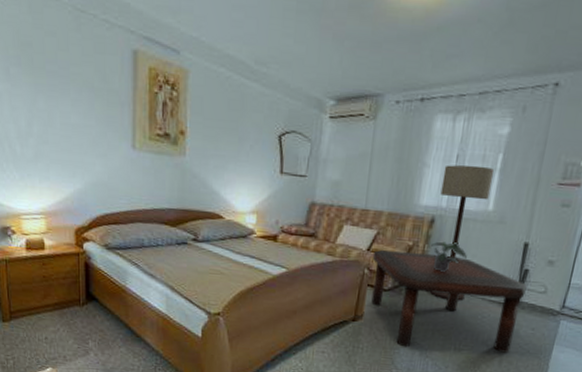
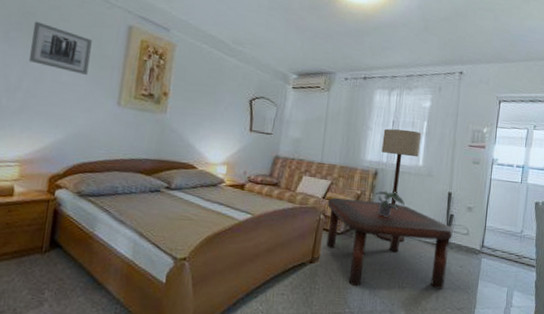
wall art: none [32,52,96,114] -> present [28,21,92,75]

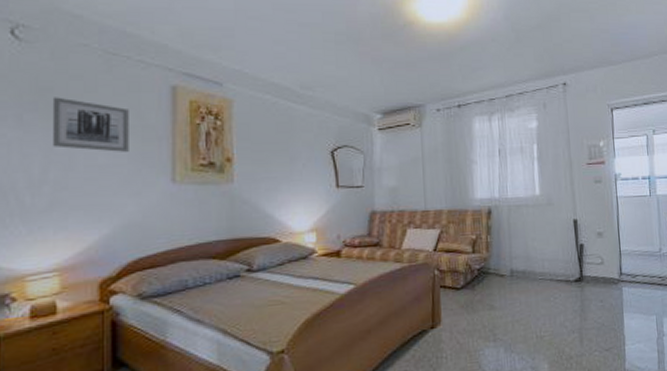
coffee table: present [326,198,453,289] -> none [440,242,587,347]
potted plant: present [373,191,405,217] -> none [490,229,527,260]
floor lamp: present [376,128,422,243] -> none [490,156,534,288]

